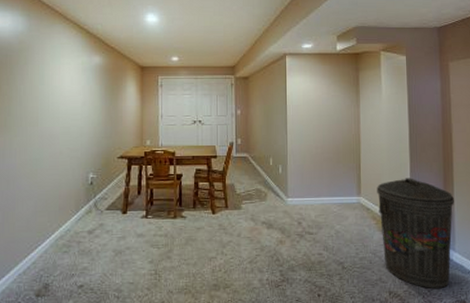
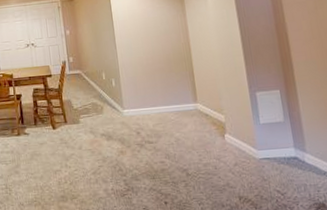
trash can: present [377,178,455,288] -> none [213,80,304,192]

